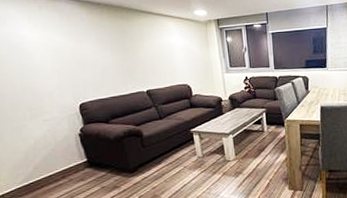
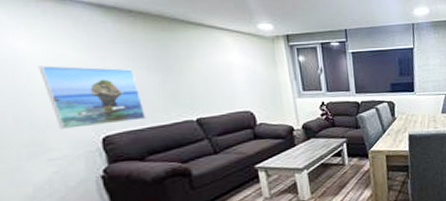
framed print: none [37,48,110,97] -> present [38,65,147,129]

